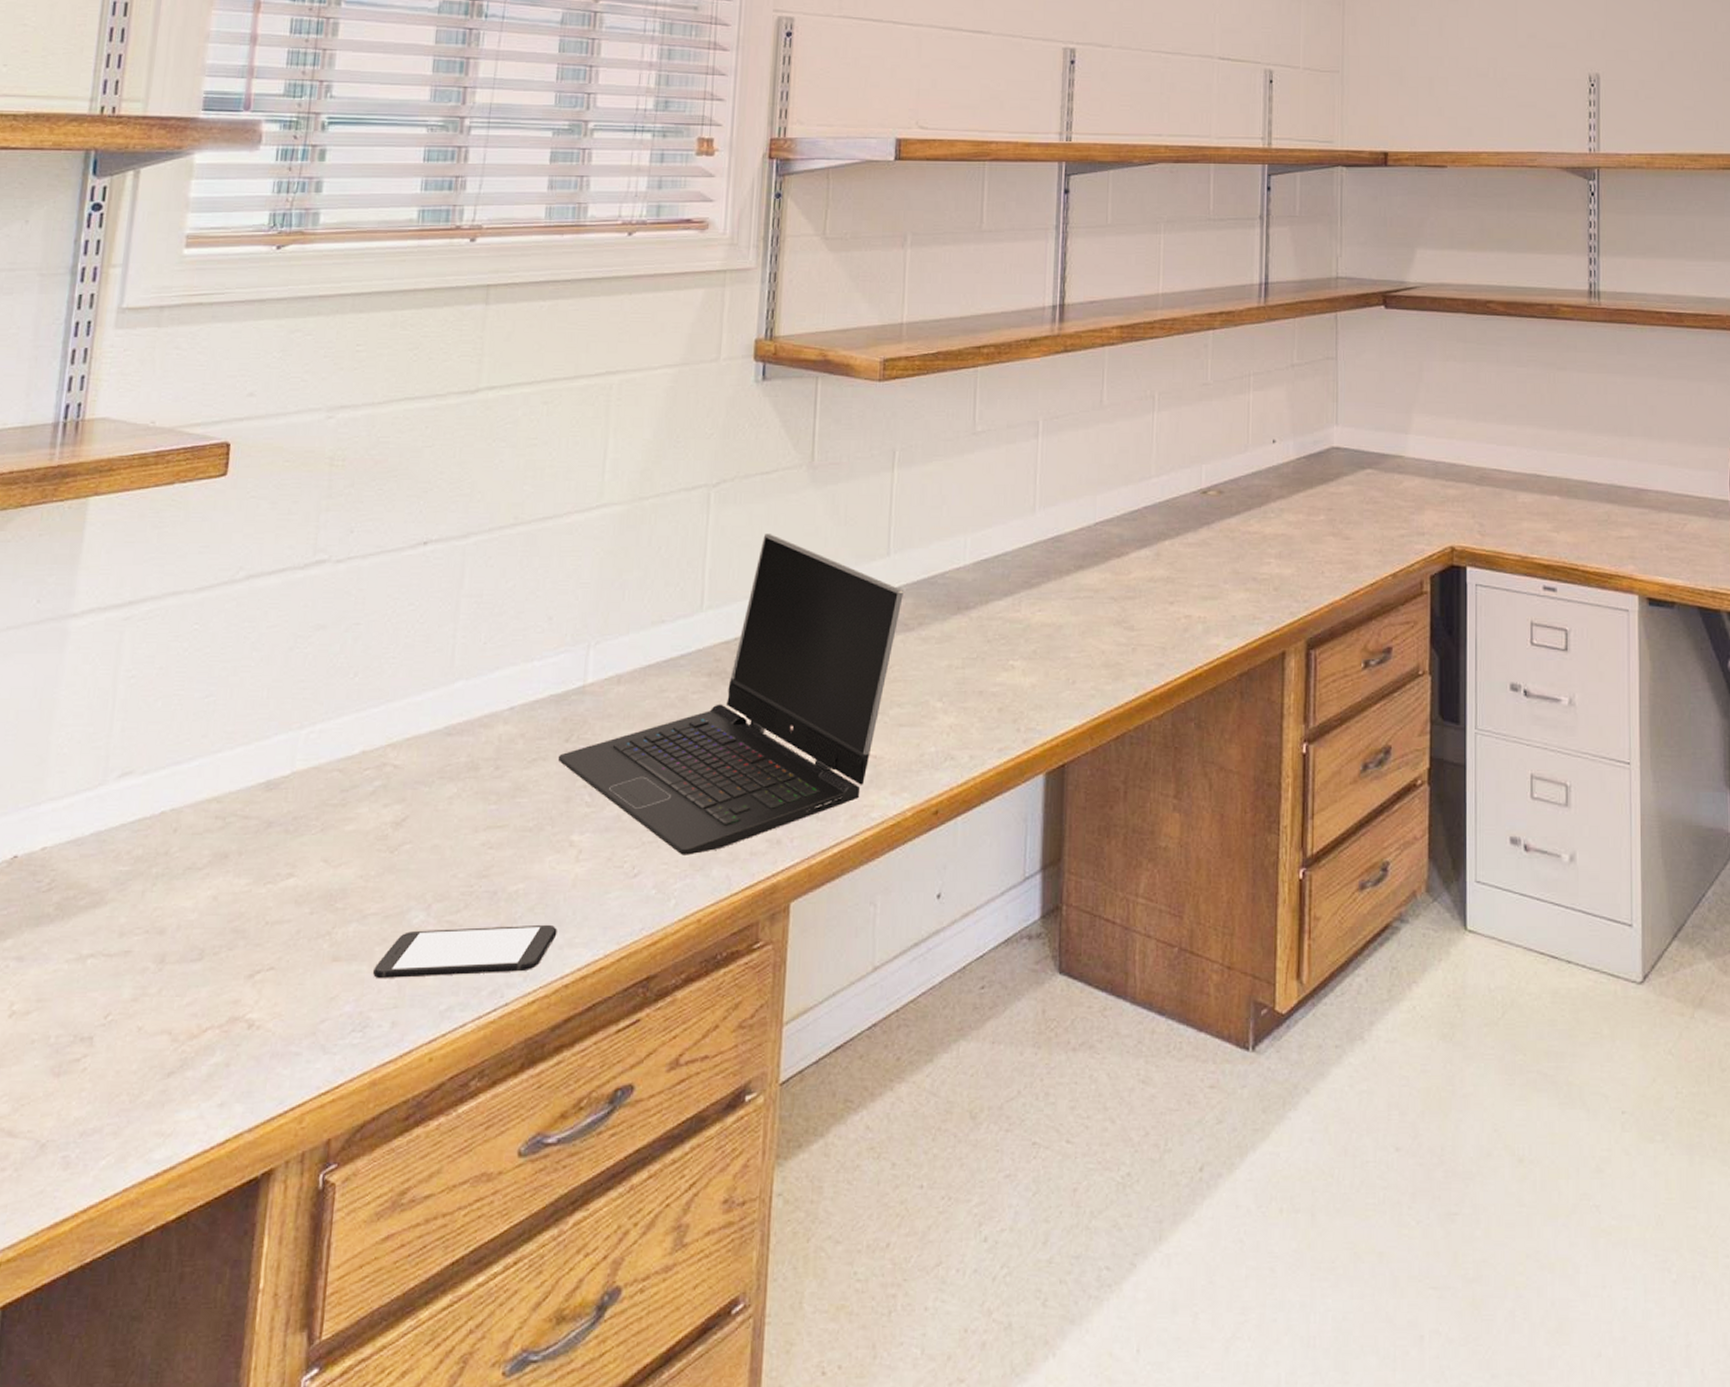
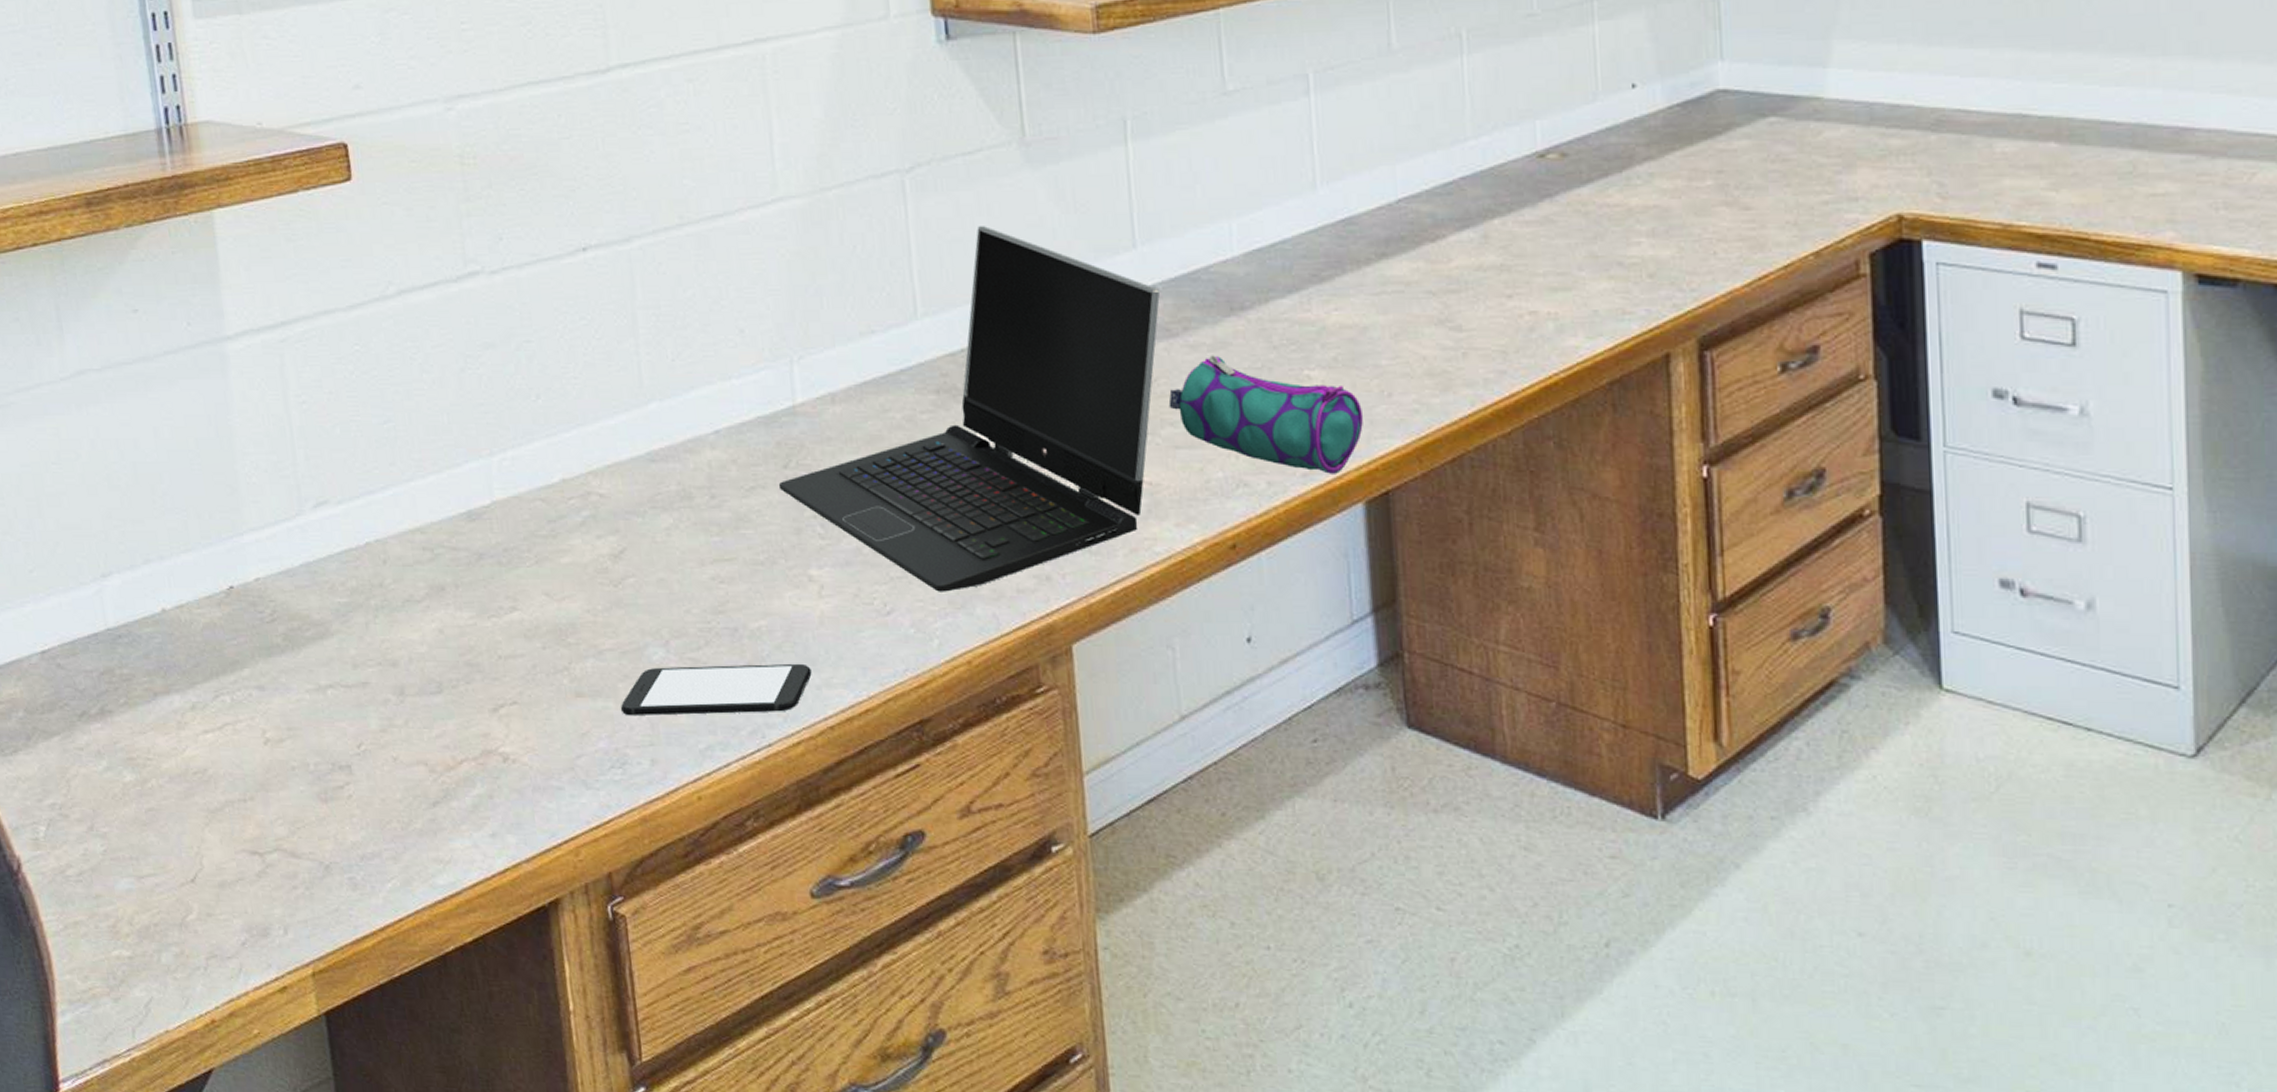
pencil case: none [898,647,1051,749] -> present [1168,355,1363,474]

